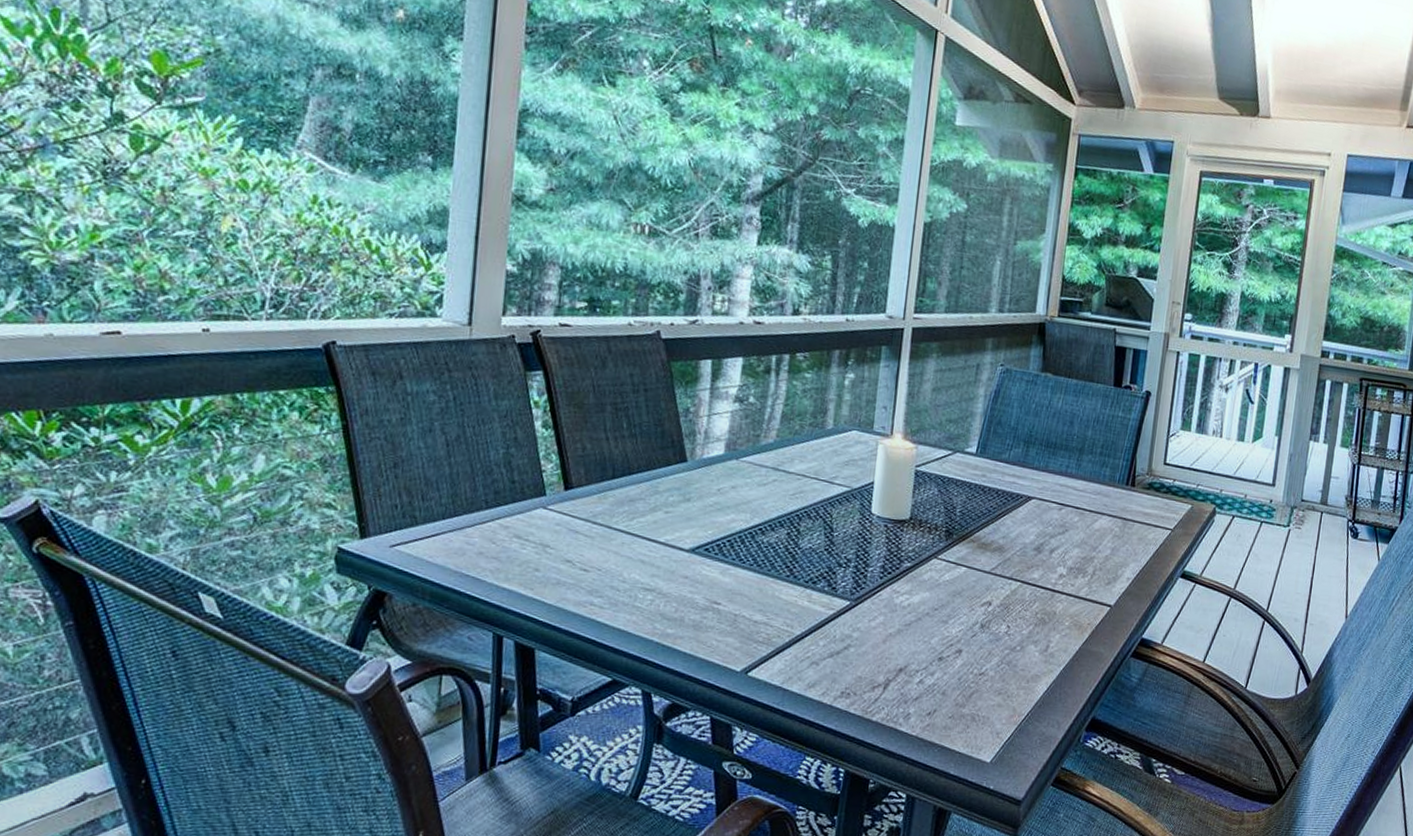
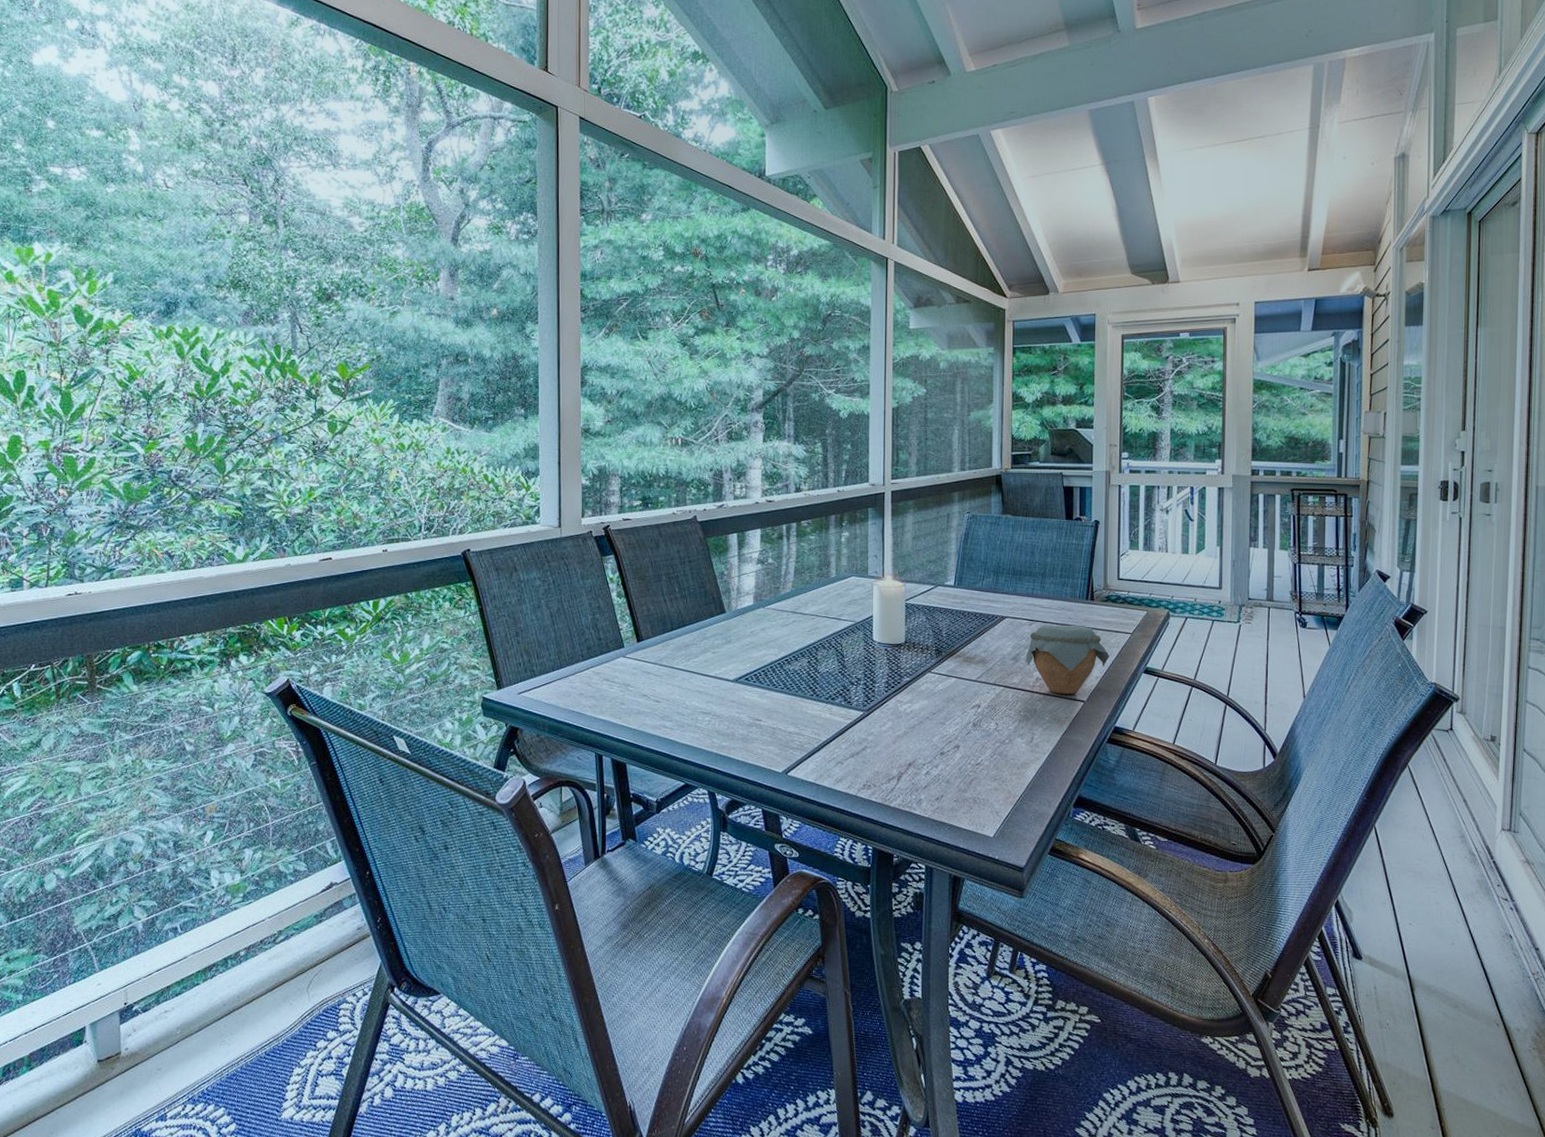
jar: none [1050,511,1145,597] -> present [1026,624,1110,695]

